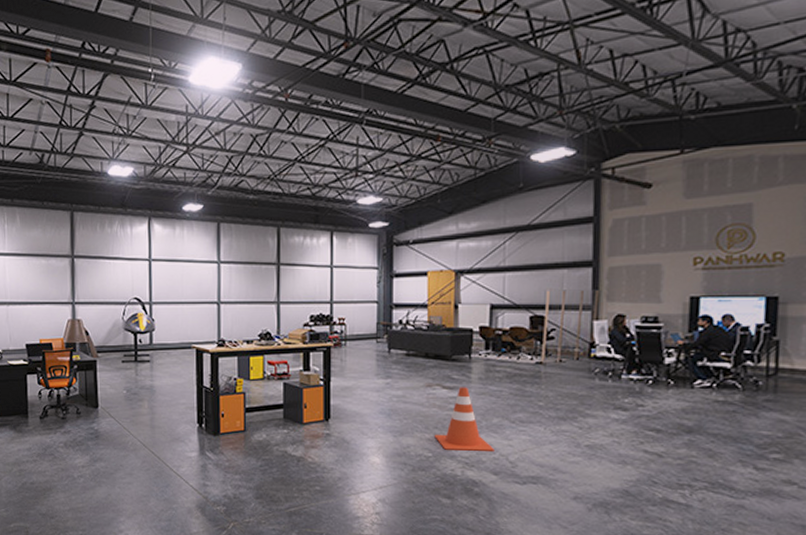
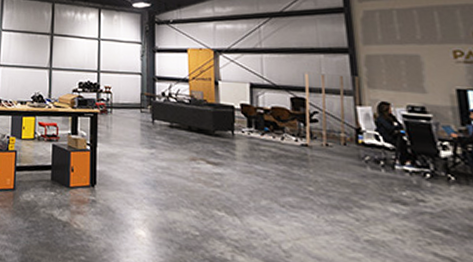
traffic cone: present [434,387,494,451] -> none [201,163,265,237]

